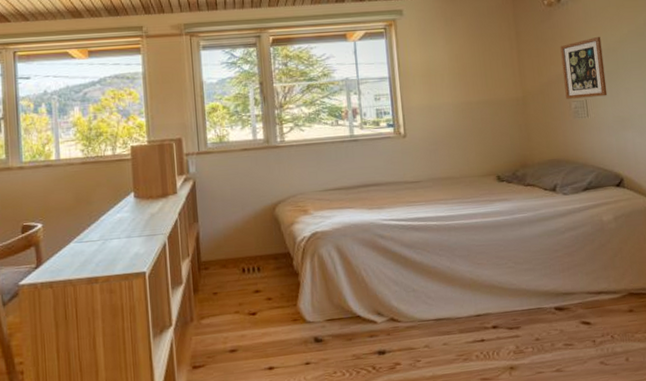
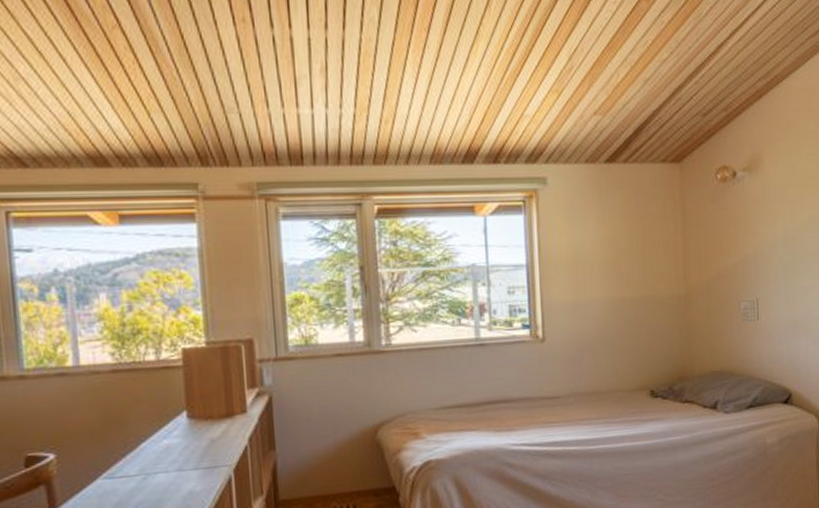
picture frame: present [560,36,608,99] -> none [732,222,782,298]

